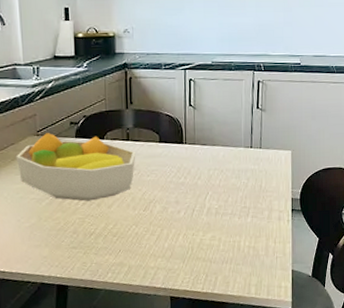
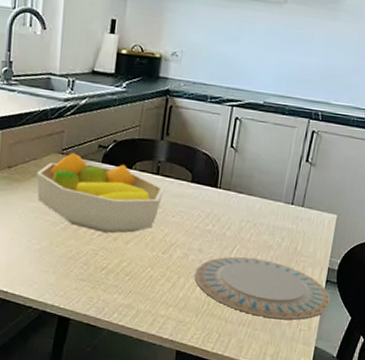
plate: none [176,200,299,252] -> present [194,256,331,320]

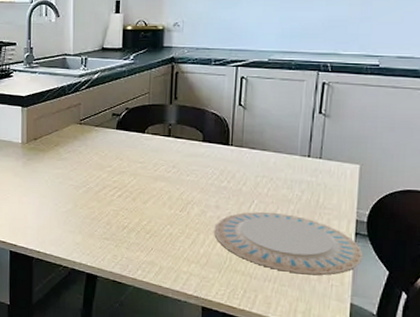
fruit bowl: present [36,153,164,234] -> none [58,122,177,194]

